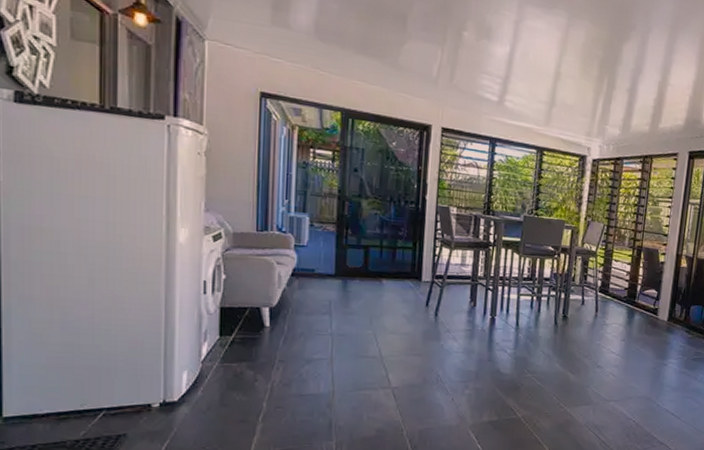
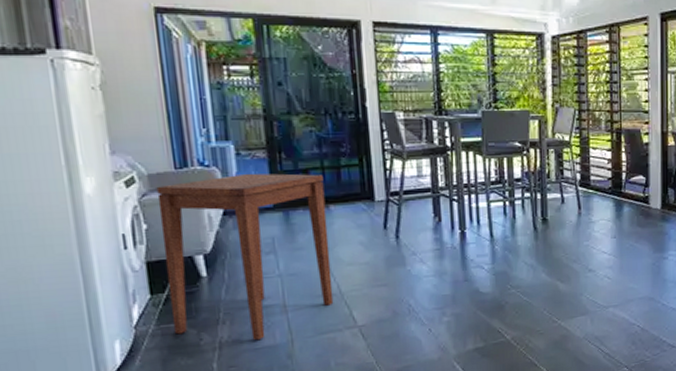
side table: none [234,242,381,388] -> present [156,173,334,341]

